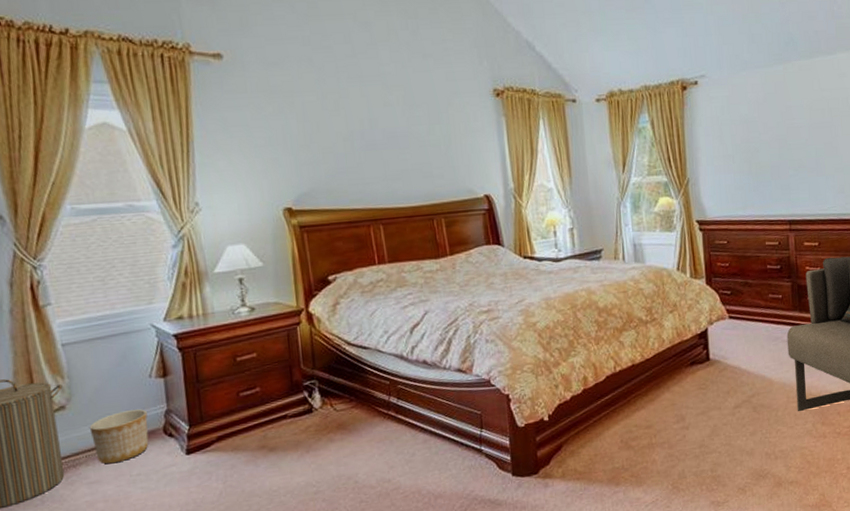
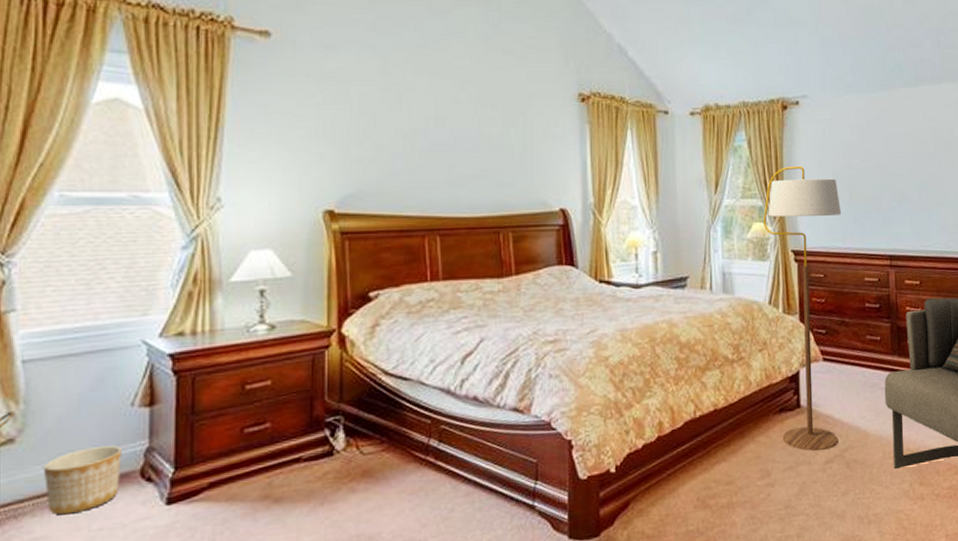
floor lamp: none [668,142,745,398] -> present [763,166,842,451]

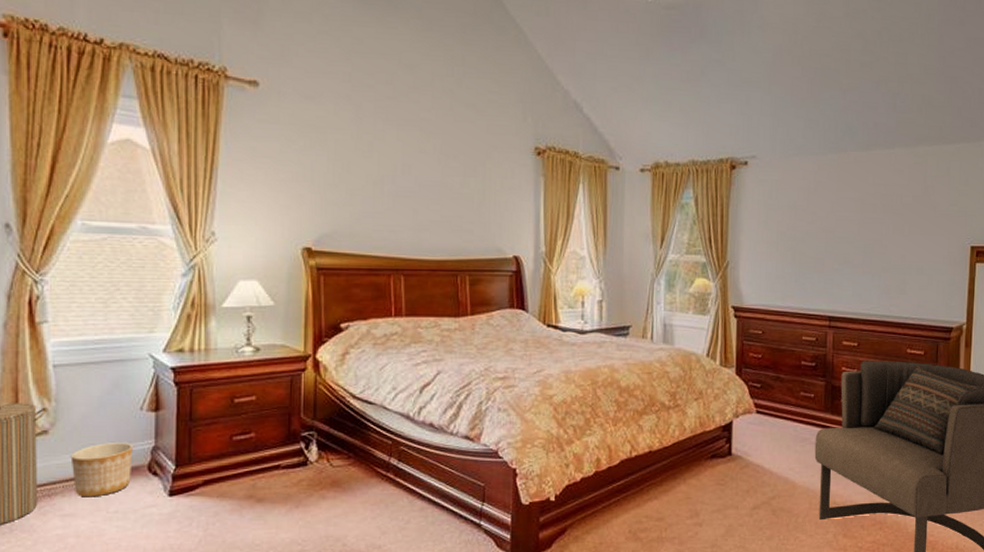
floor lamp: present [763,166,842,451] -> none [705,225,784,497]

